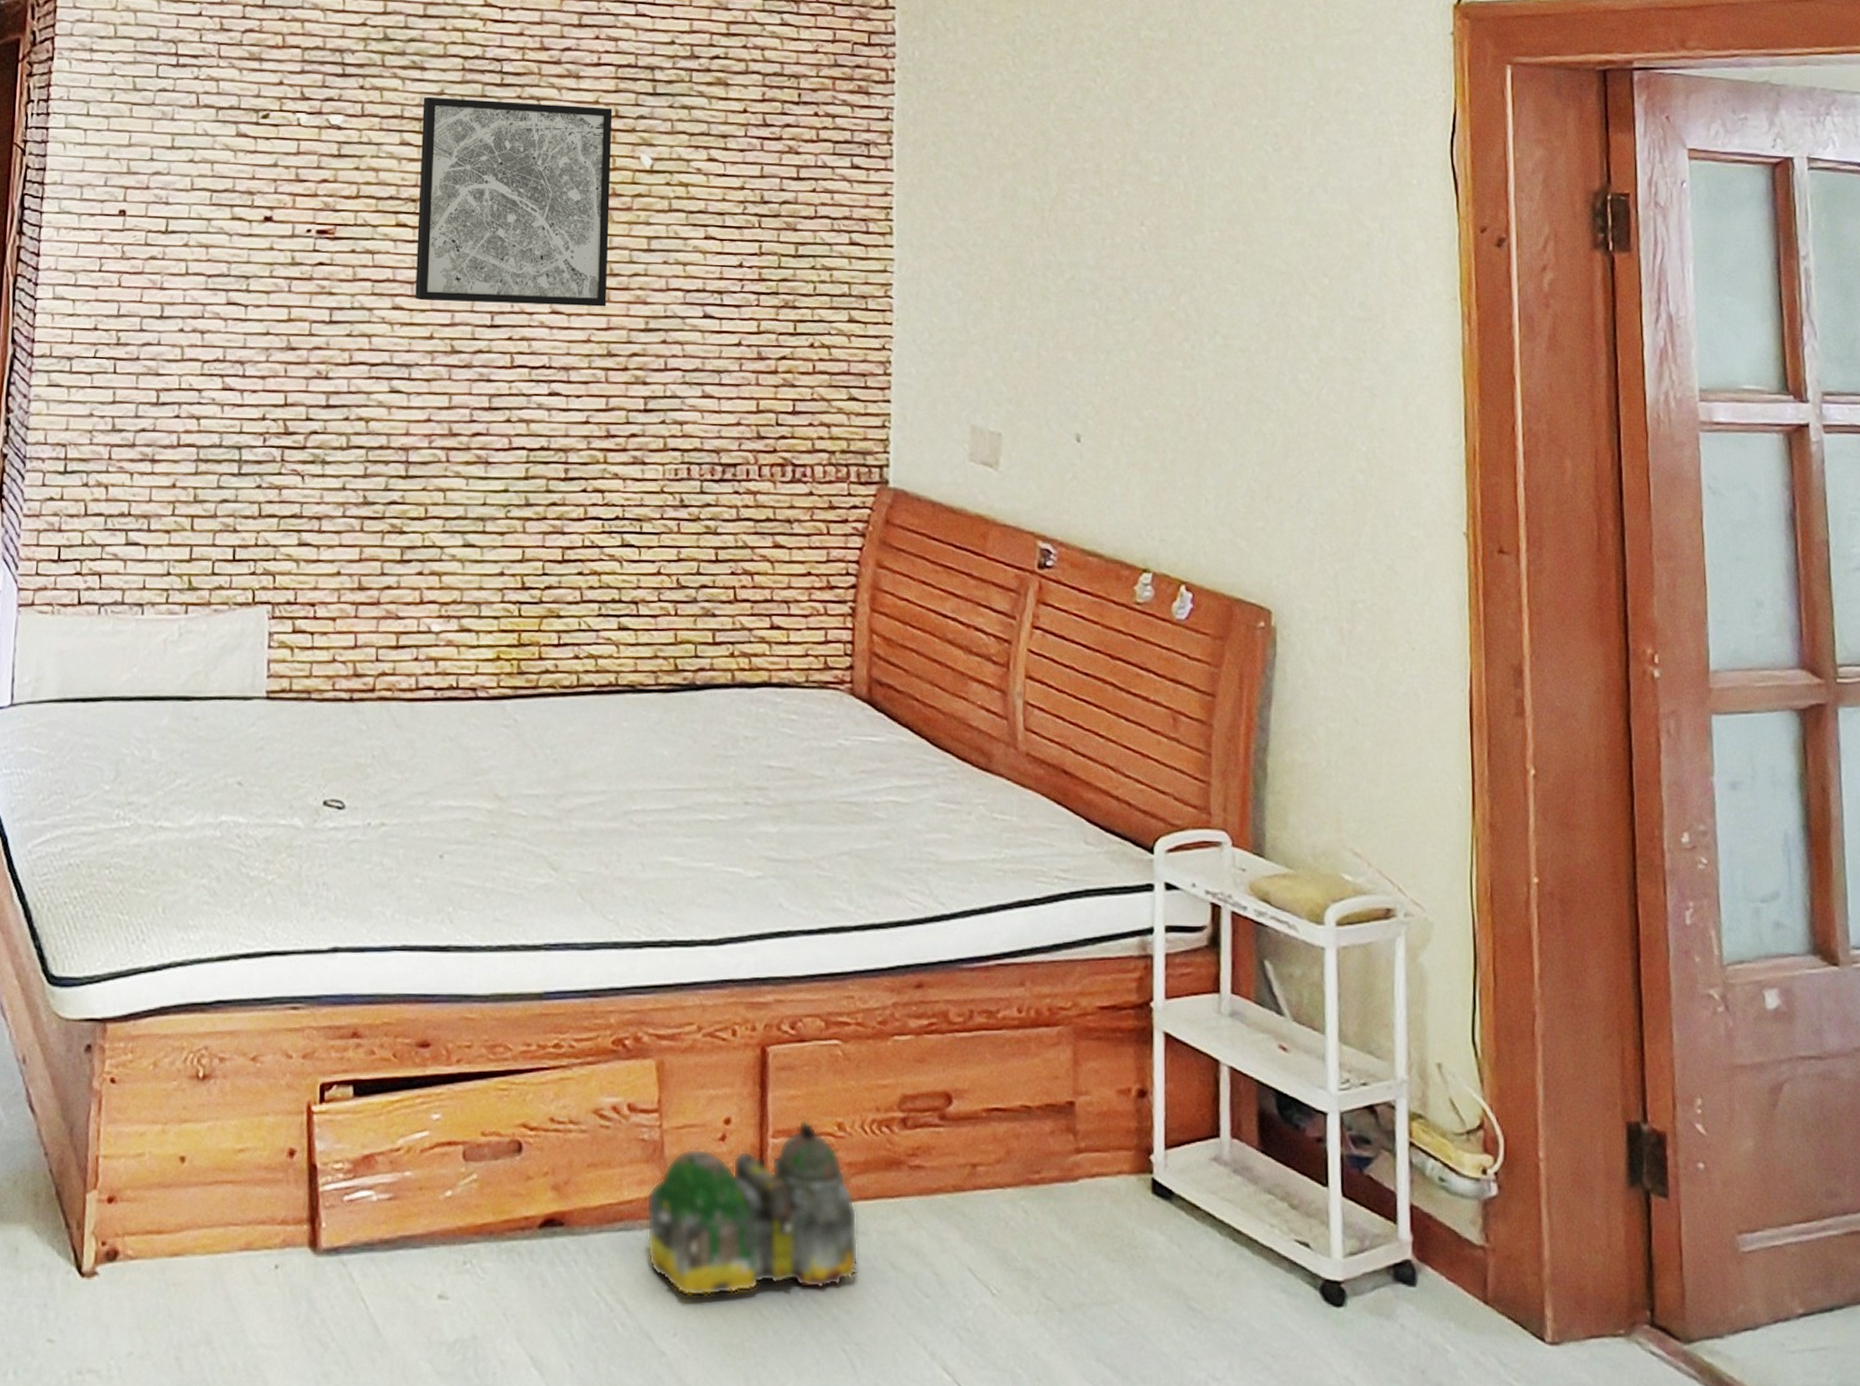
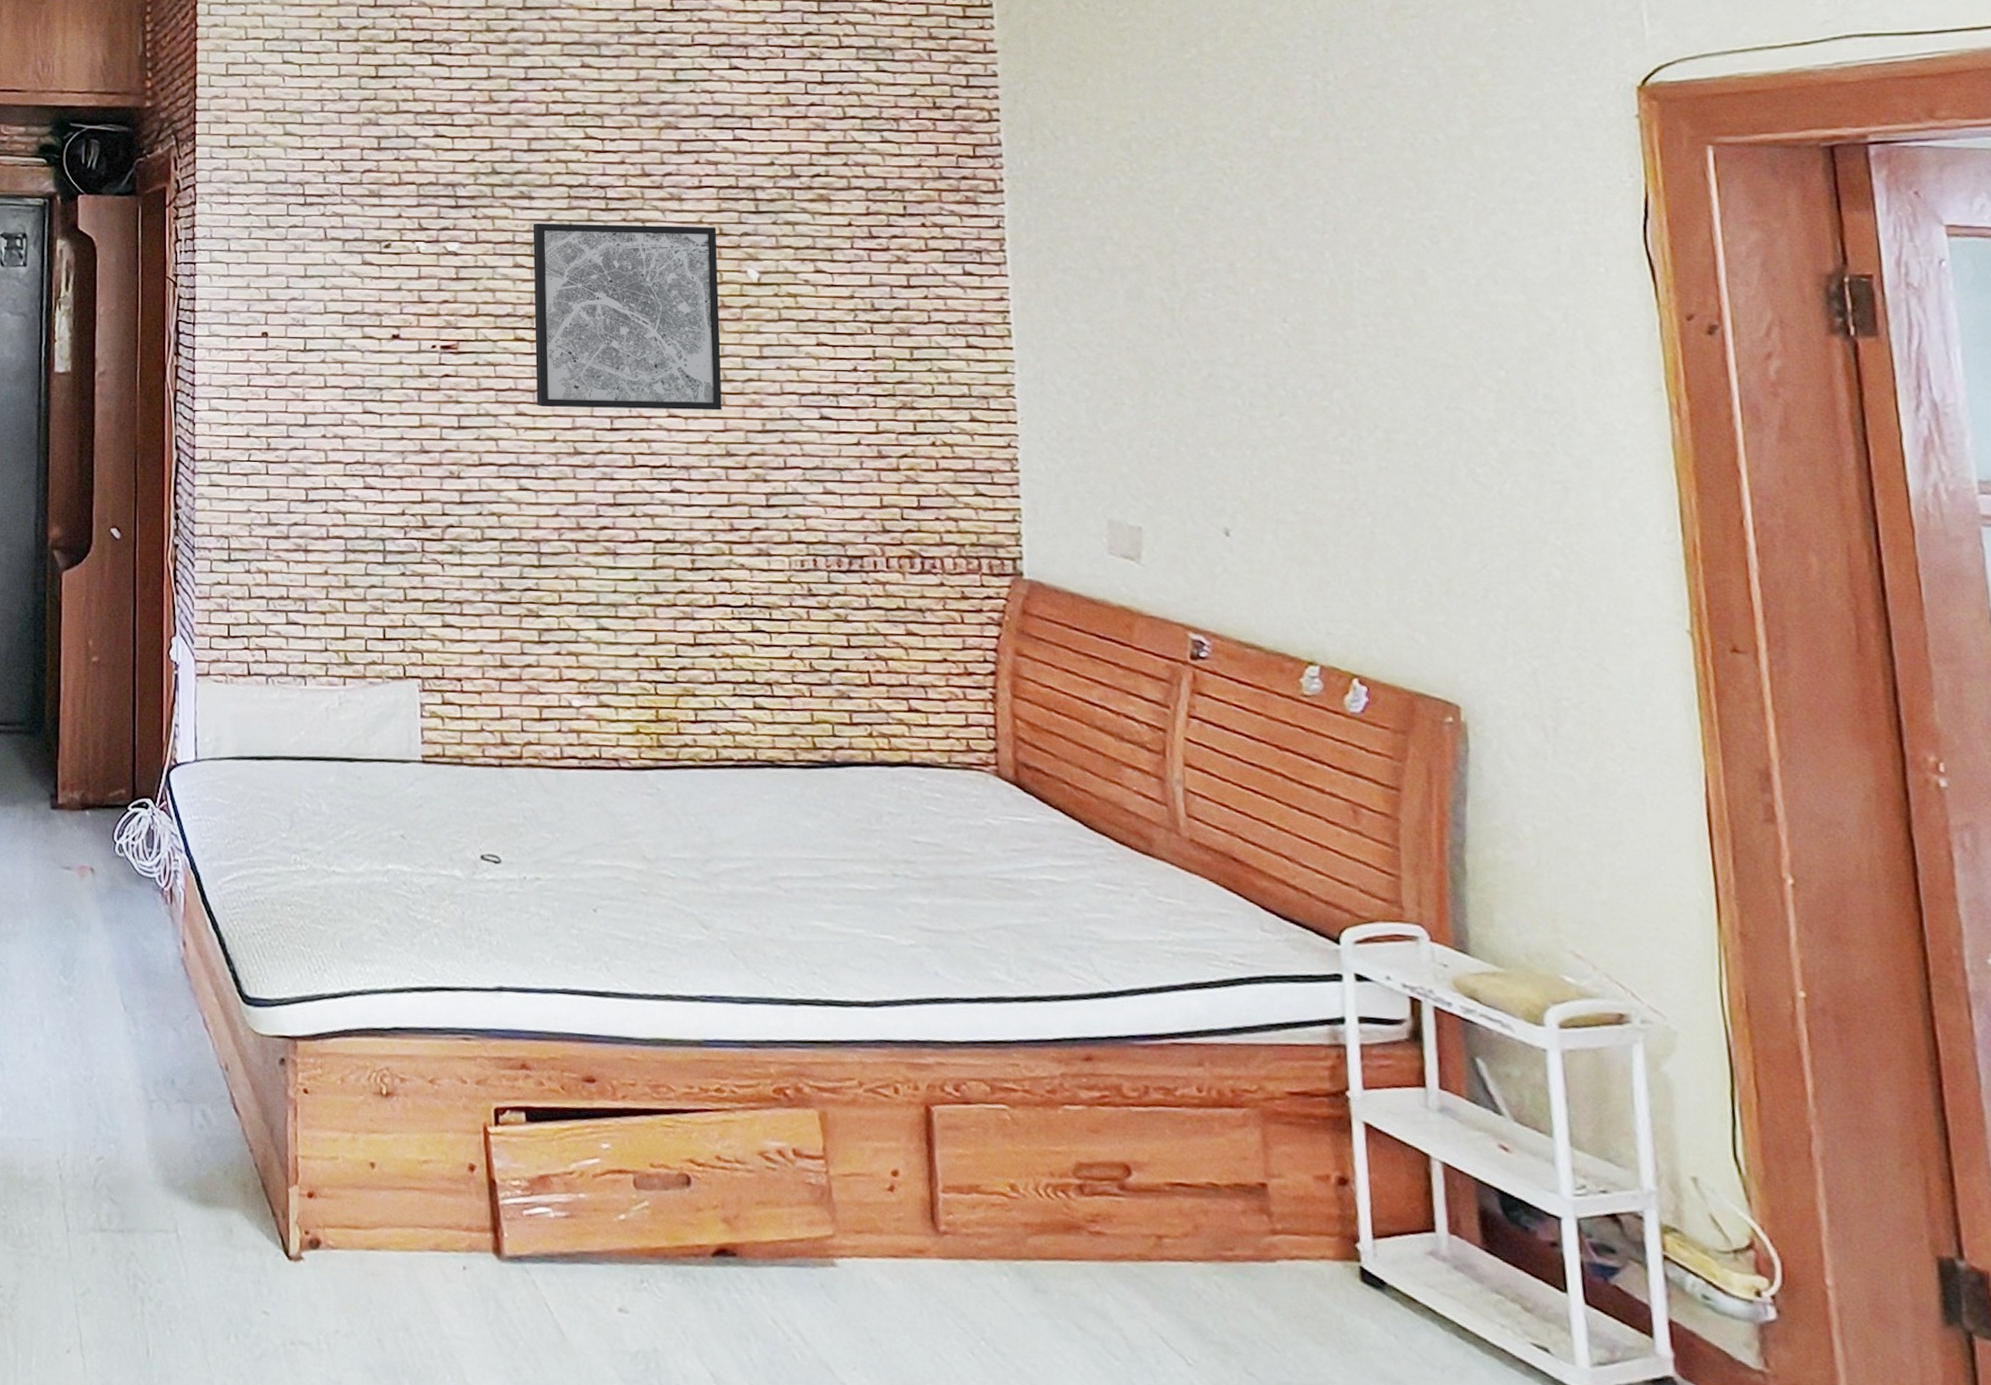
architectural model: present [646,1119,859,1297] -> none [817,1177,1041,1342]

